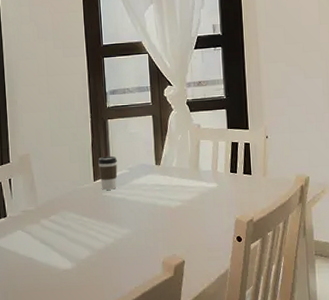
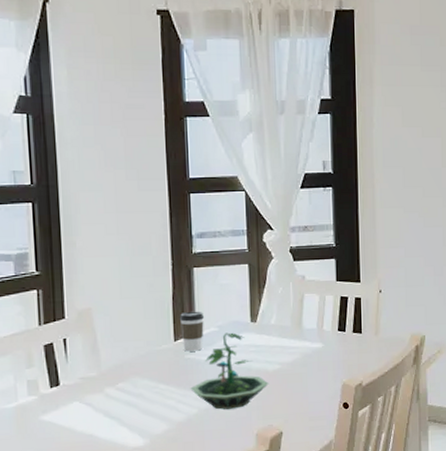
terrarium: none [107,174,172,240] -> present [190,332,269,410]

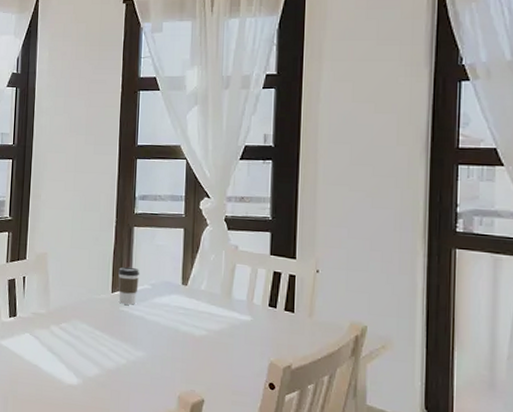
terrarium: present [190,332,269,410] -> none [121,291,195,367]

